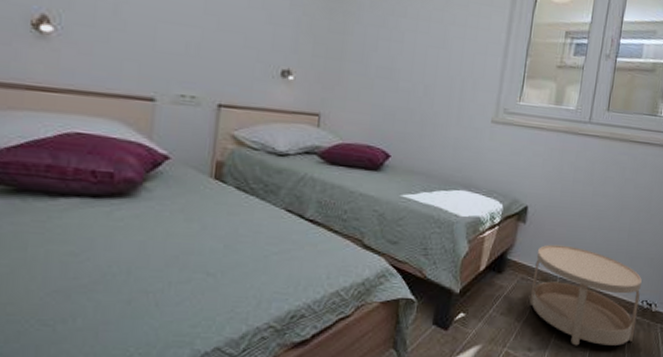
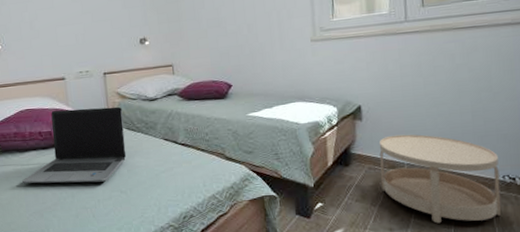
laptop computer: none [44,142,236,257] -> present [22,106,127,184]

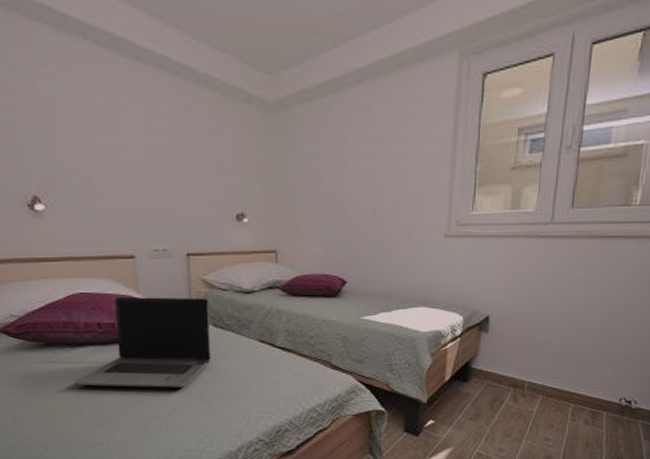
side table: present [379,134,501,224] -> none [497,350,619,445]

